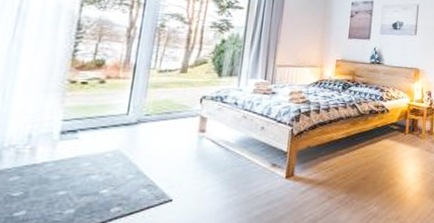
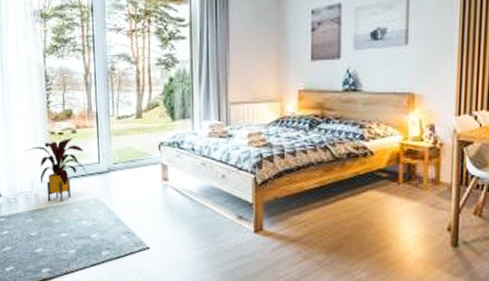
house plant: none [30,88,110,156] -> present [26,138,87,202]

